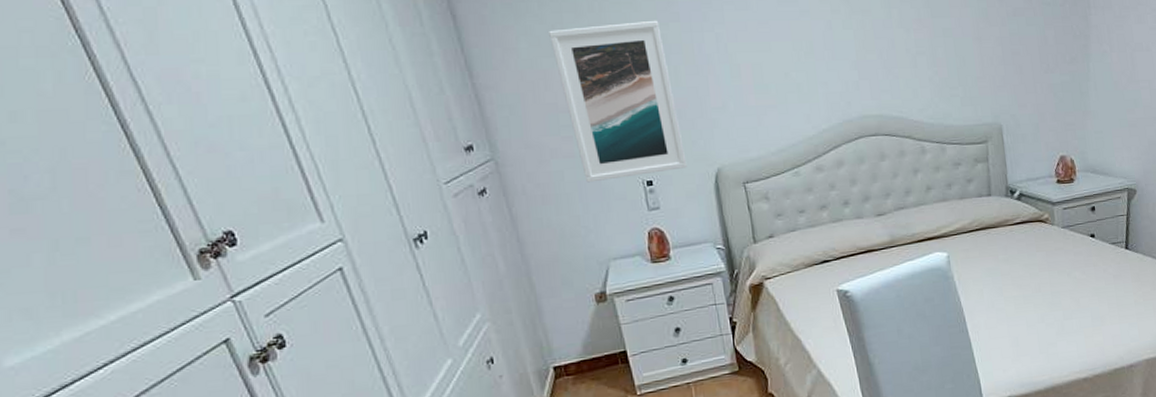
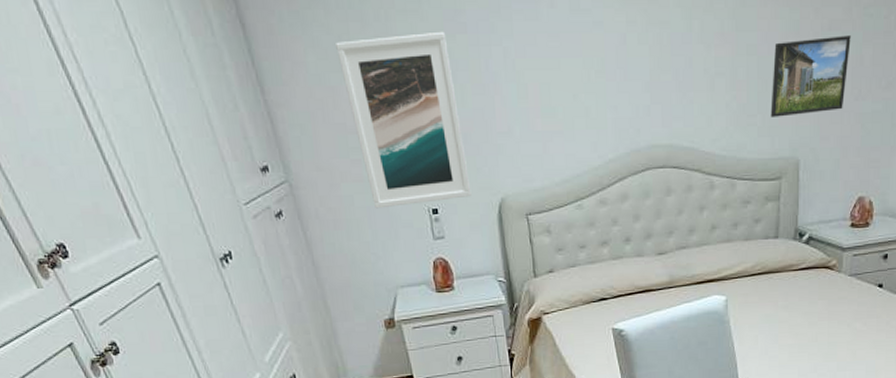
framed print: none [967,20,1035,89] -> present [770,35,851,117]

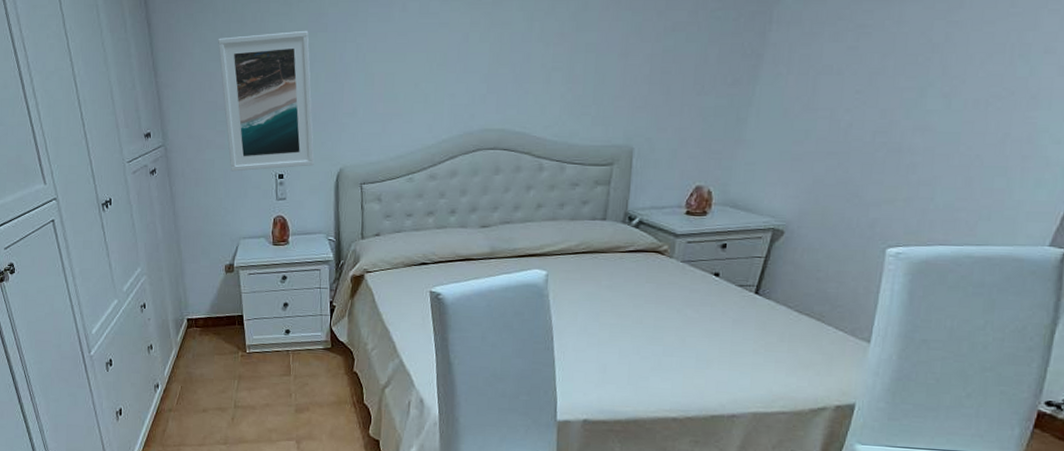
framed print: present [770,35,851,117] -> none [606,36,696,108]

